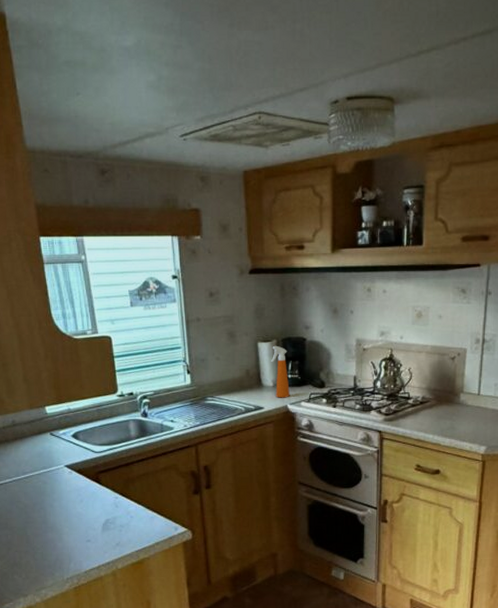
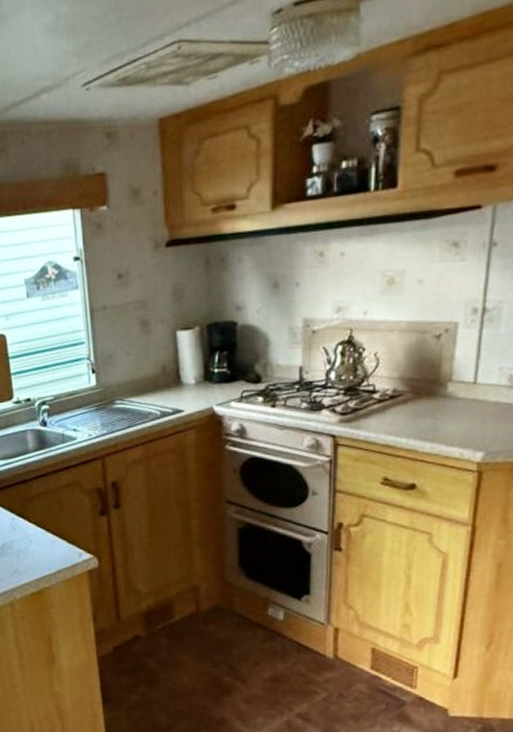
spray bottle: present [271,345,290,398] -> none [193,333,216,398]

